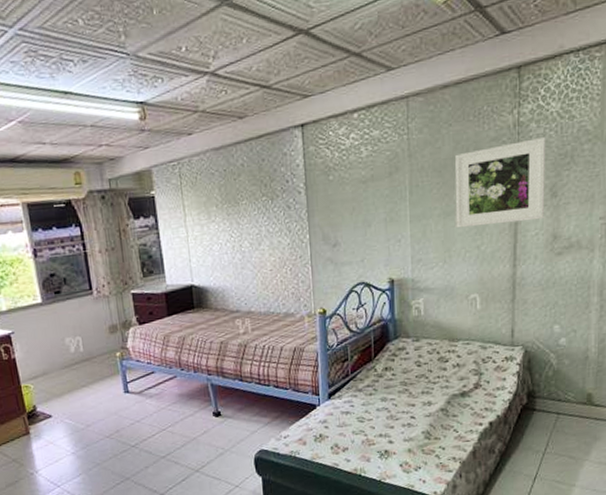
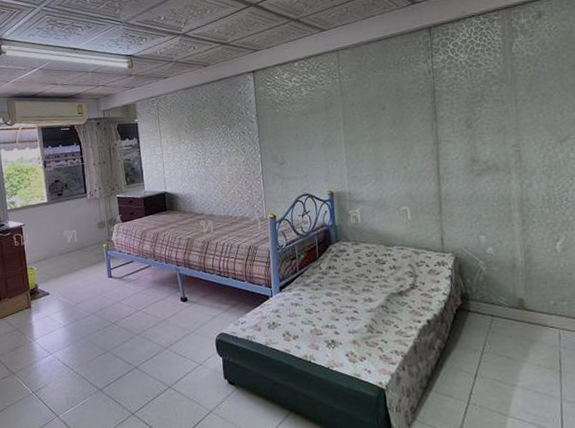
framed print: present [454,137,546,228] -> none [380,81,463,152]

